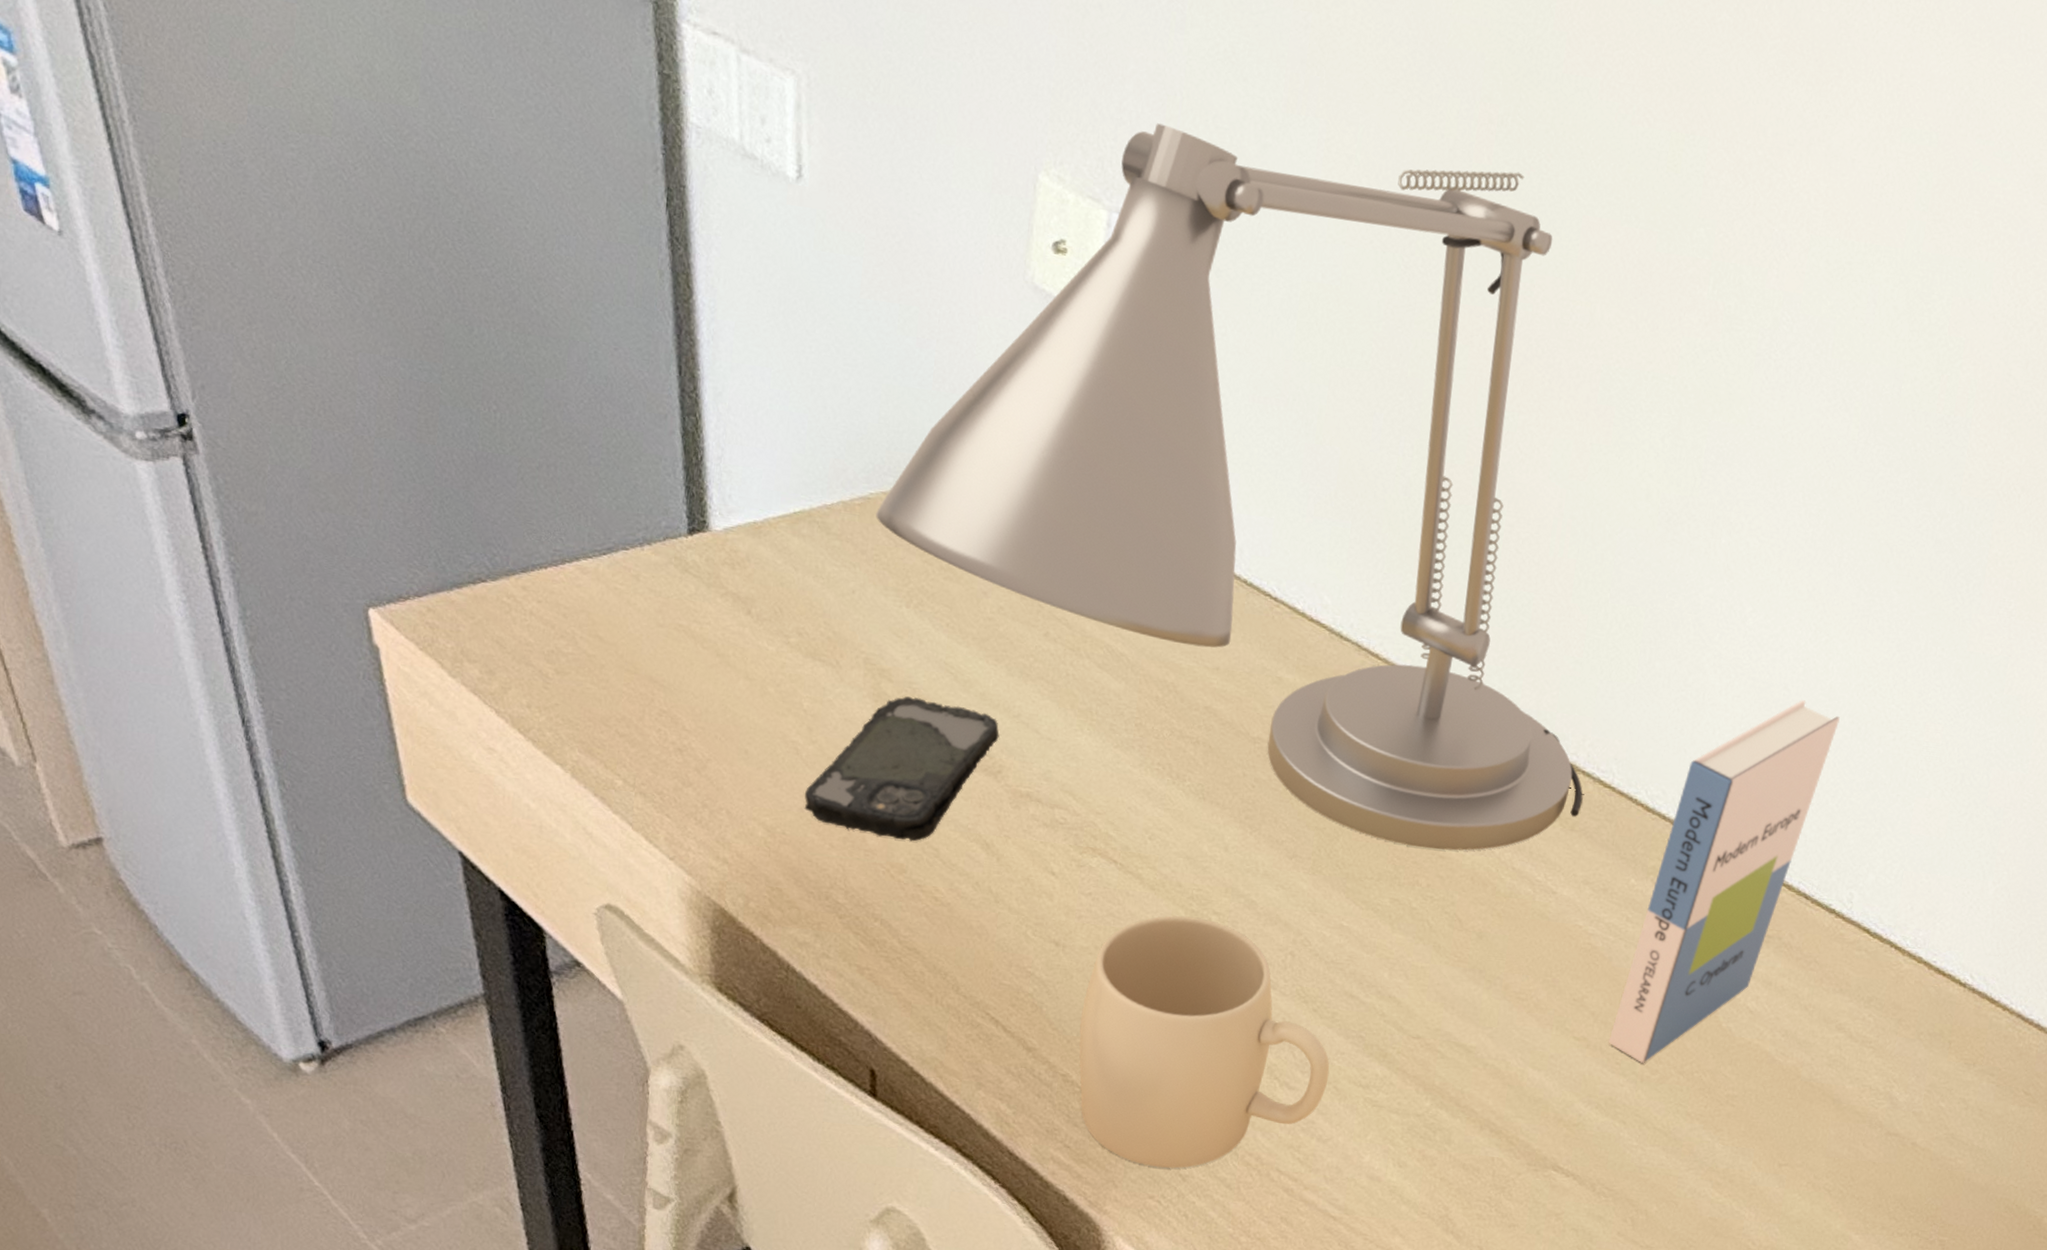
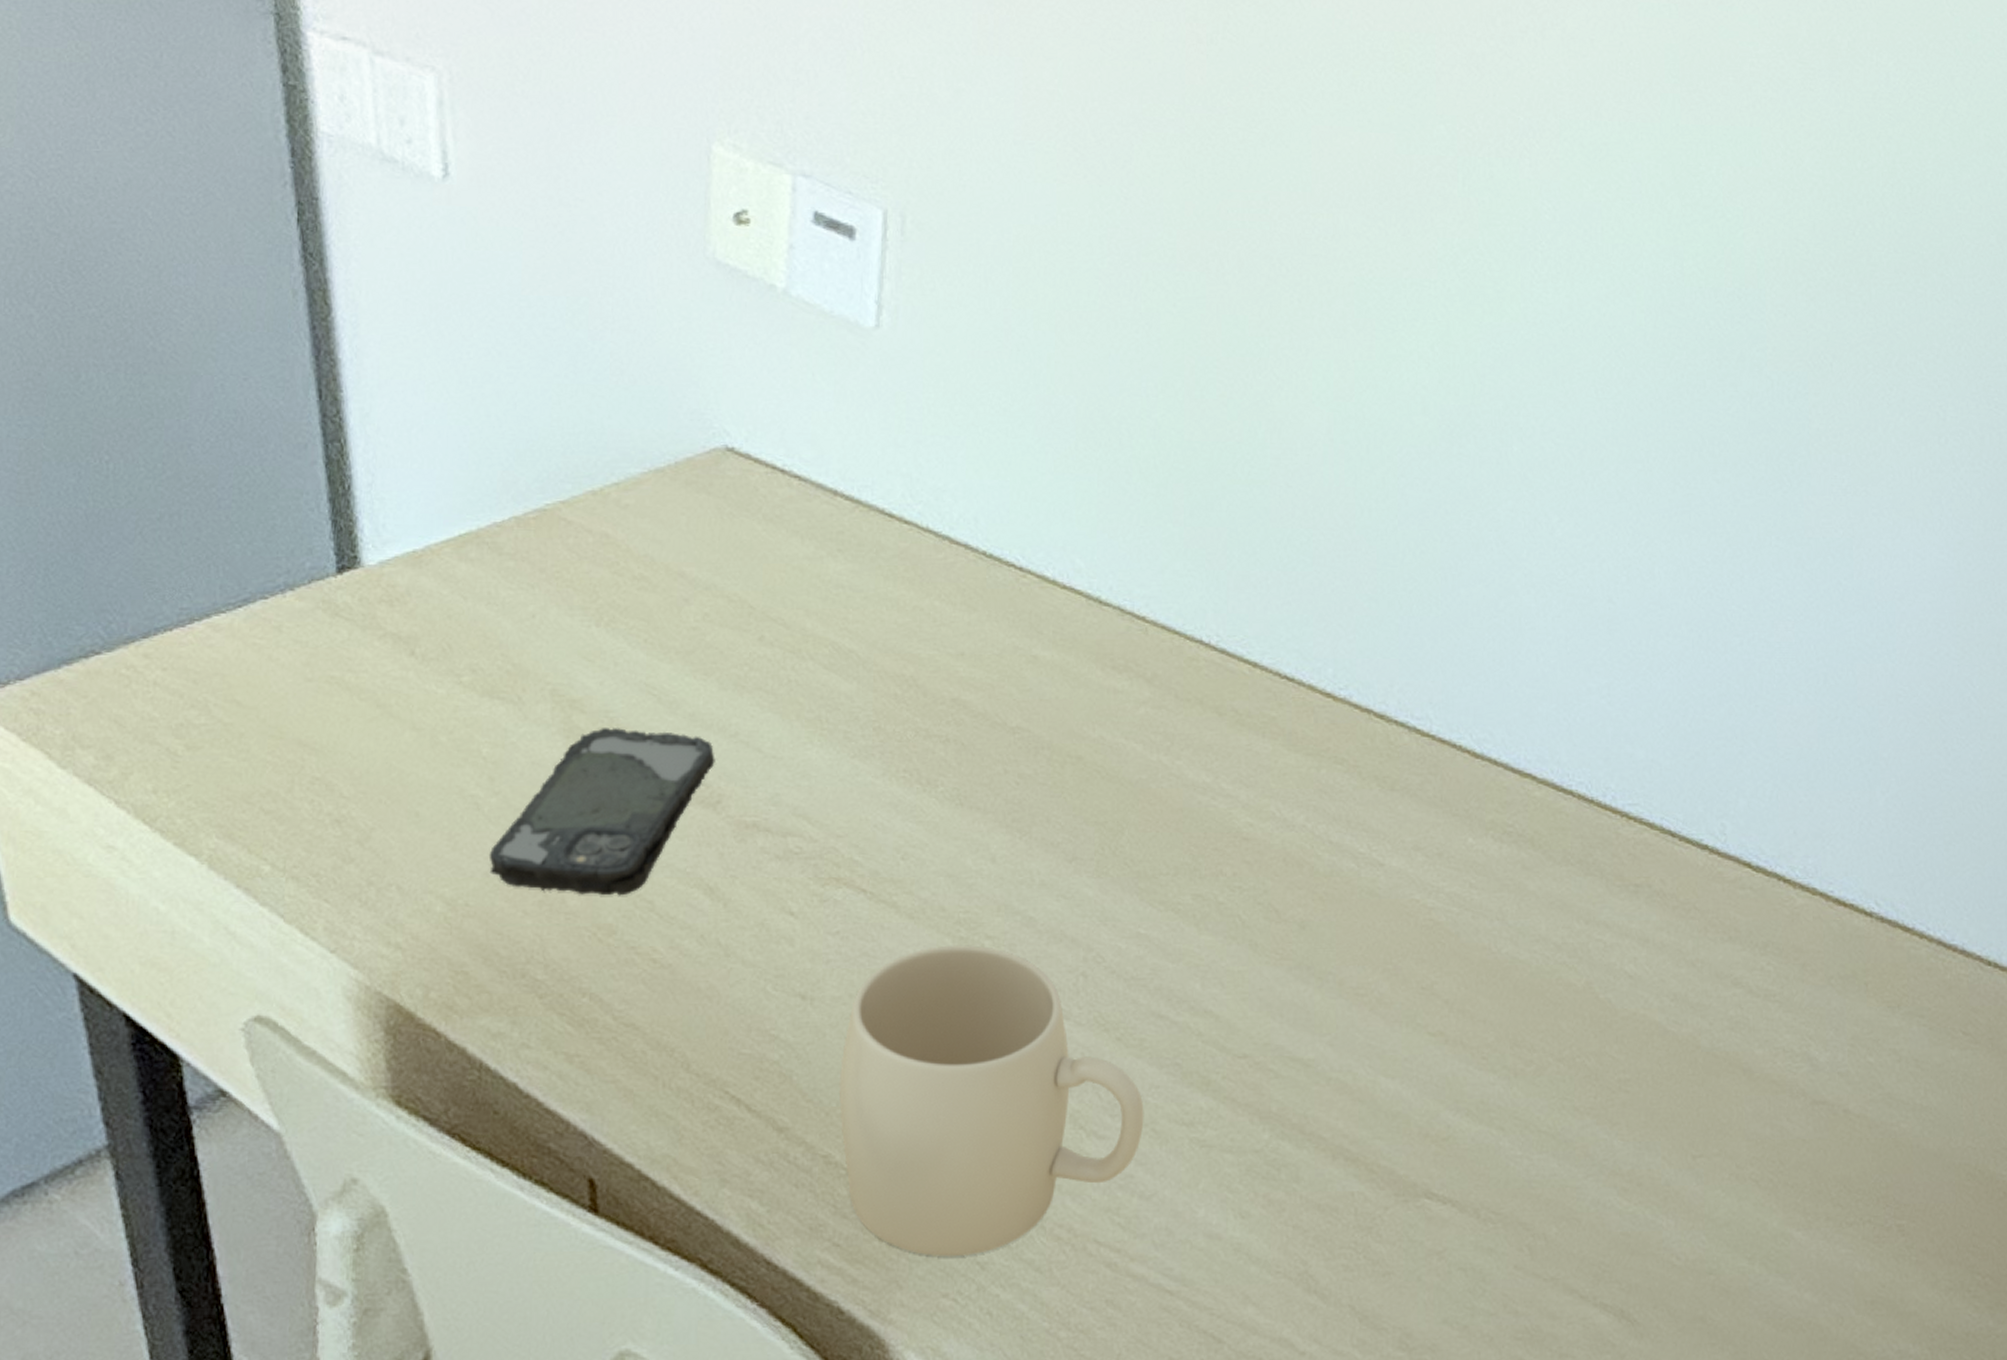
desk lamp: present [876,123,1583,851] -> none [554,80,1399,831]
book: present [1608,700,1840,1063] -> none [1469,612,1676,1054]

